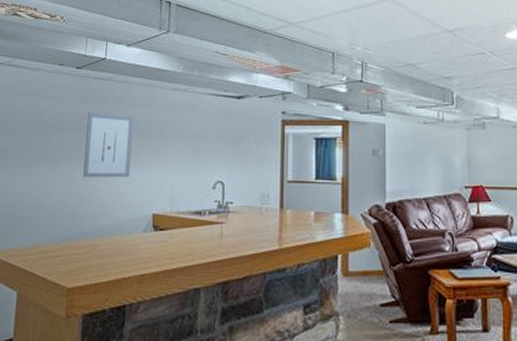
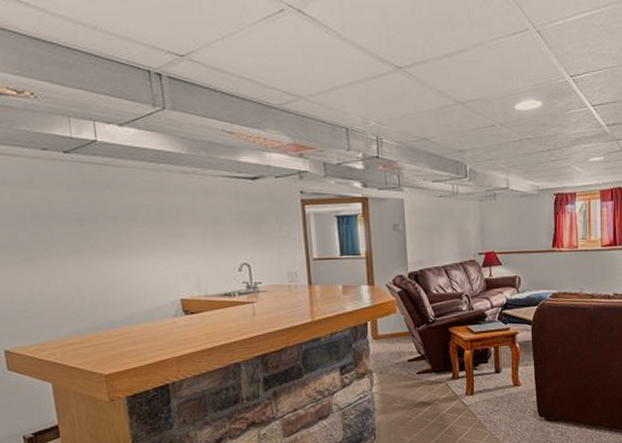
wall art: present [83,112,134,178] -> none [89,200,150,269]

